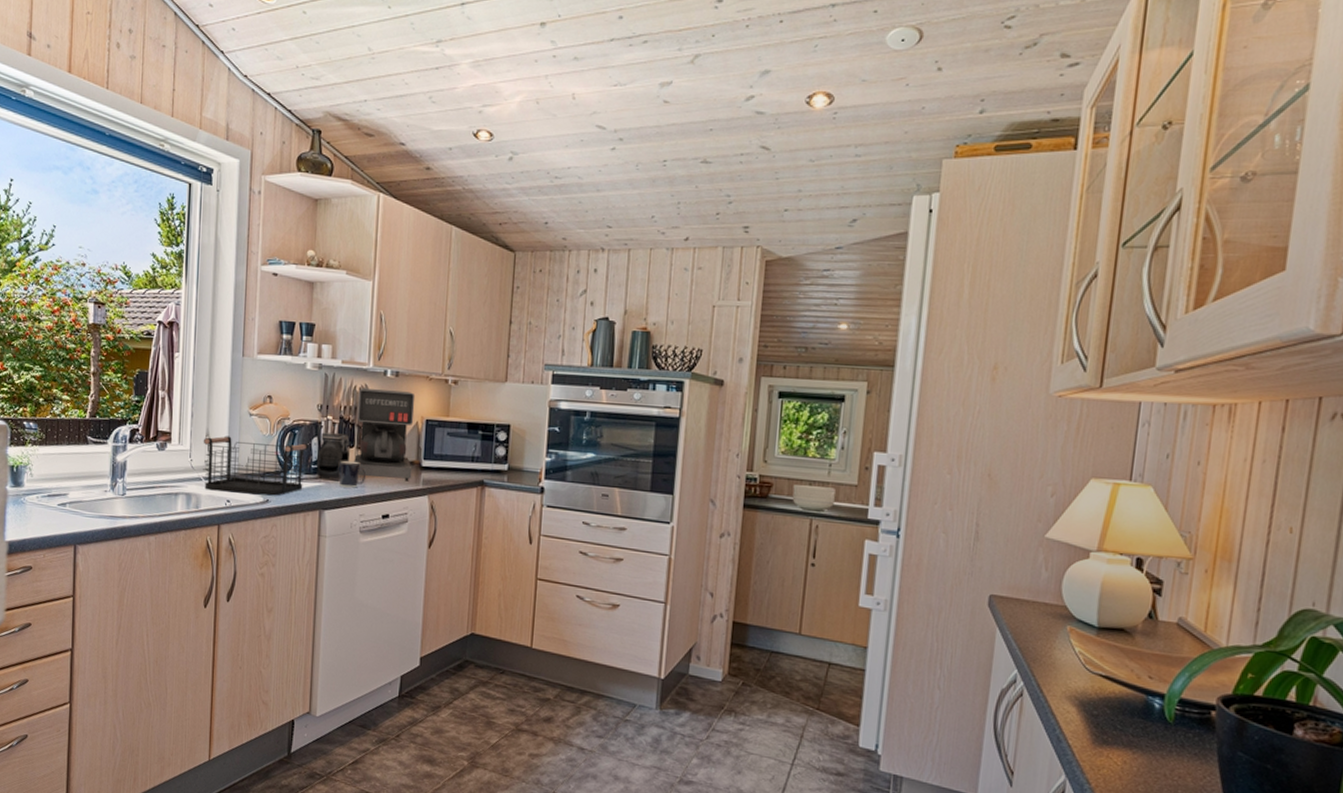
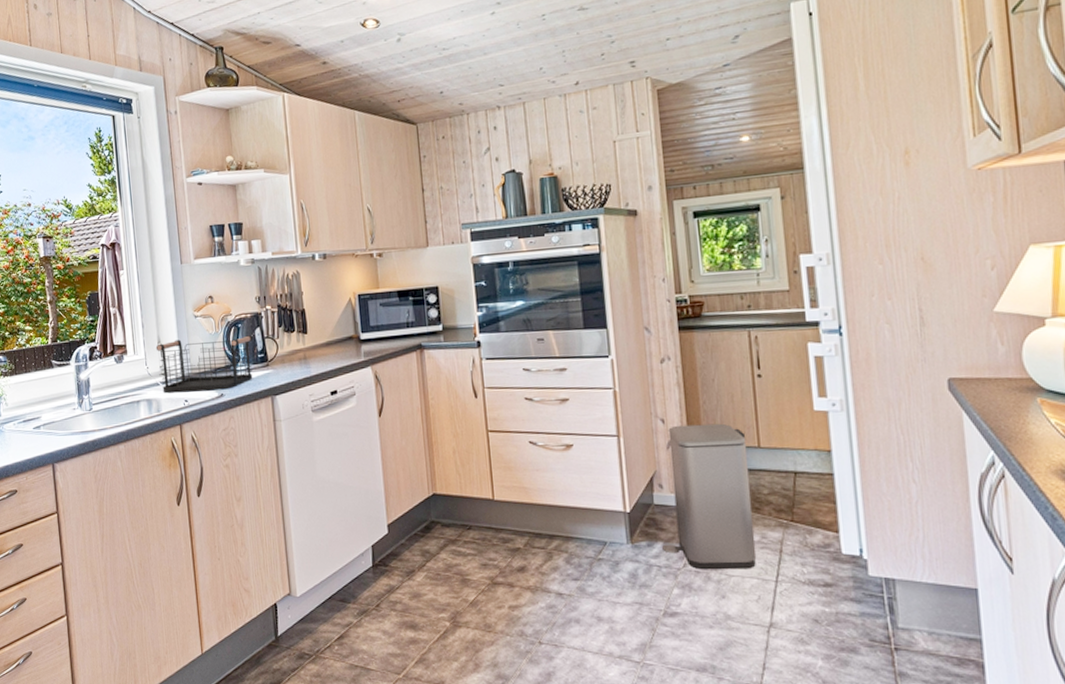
jar: present [316,432,350,481] -> none [262,320,293,367]
mug: present [338,460,366,488] -> none [282,344,310,371]
coffee maker: present [354,387,415,482] -> none [291,271,353,358]
pedal bin: none [689,601,789,749] -> present [662,423,757,570]
bowl: present [792,485,837,512] -> none [724,296,770,323]

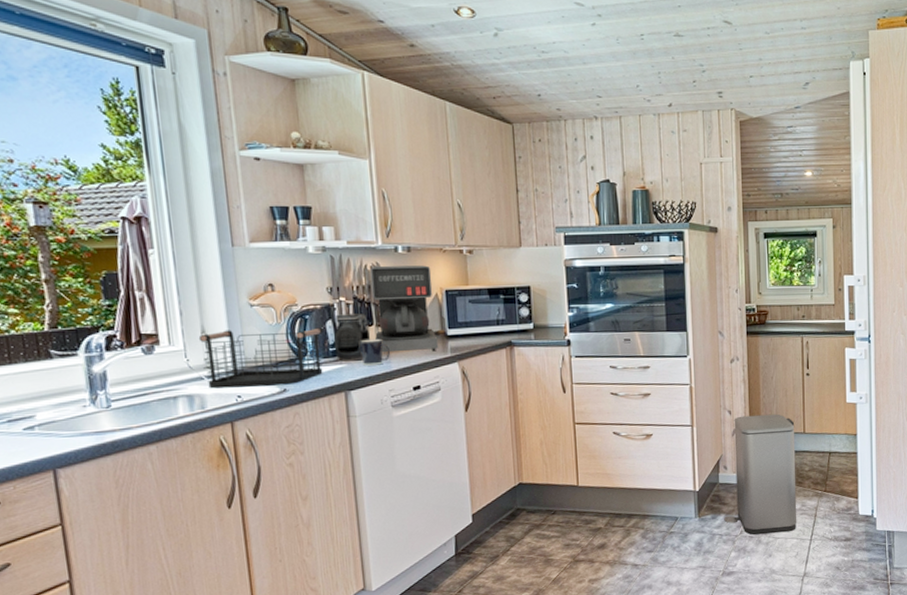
jar: none [262,320,293,367] -> present [334,312,371,362]
mug: none [282,344,310,371] -> present [358,338,390,366]
coffee maker: none [291,271,353,358] -> present [370,265,439,353]

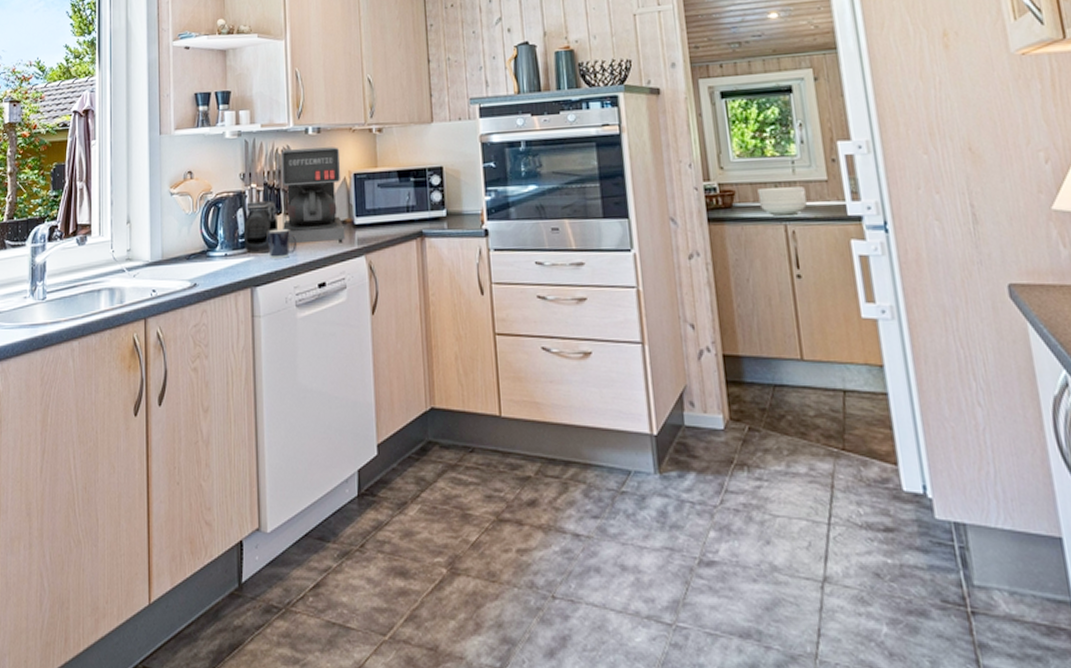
dish rack: present [198,327,324,388] -> none [124,216,234,281]
pedal bin: present [724,414,797,535] -> none [695,330,805,508]
bowl: none [785,309,819,330] -> present [757,186,808,216]

